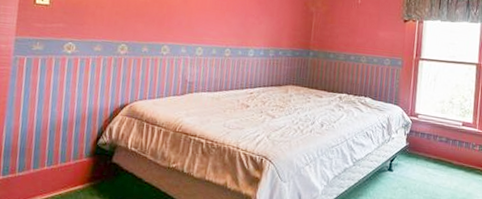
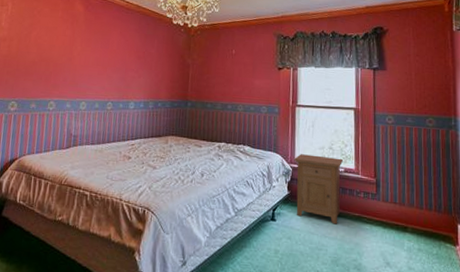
nightstand: none [413,107,462,175] -> present [294,154,343,225]

